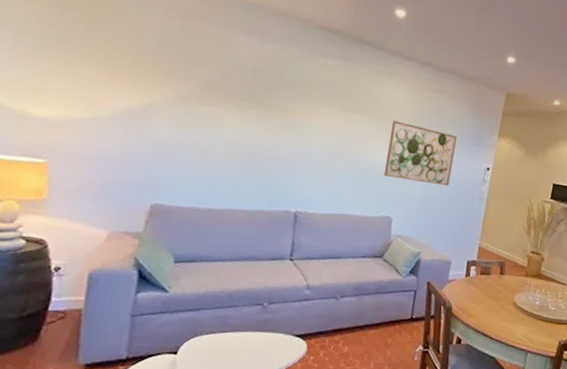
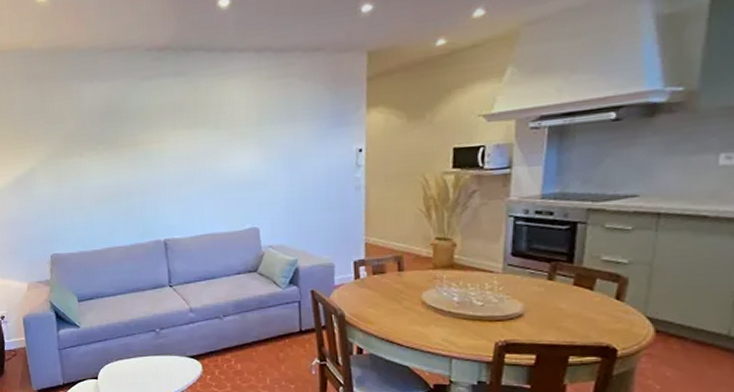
wall art: present [383,120,457,186] -> none [239,121,316,187]

